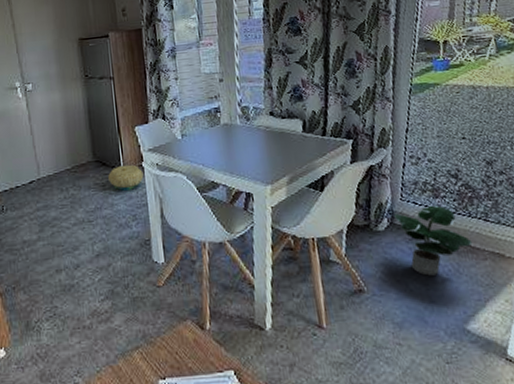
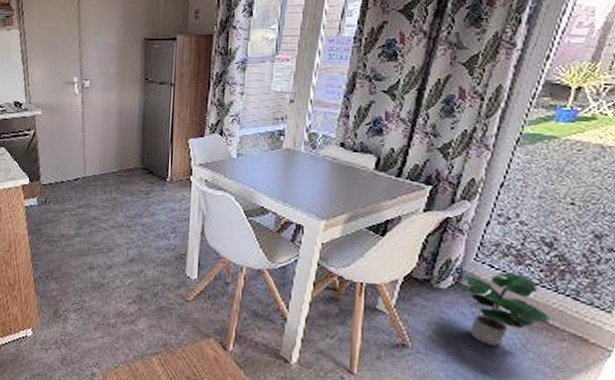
basket: present [108,164,144,191] -> none [153,176,190,202]

